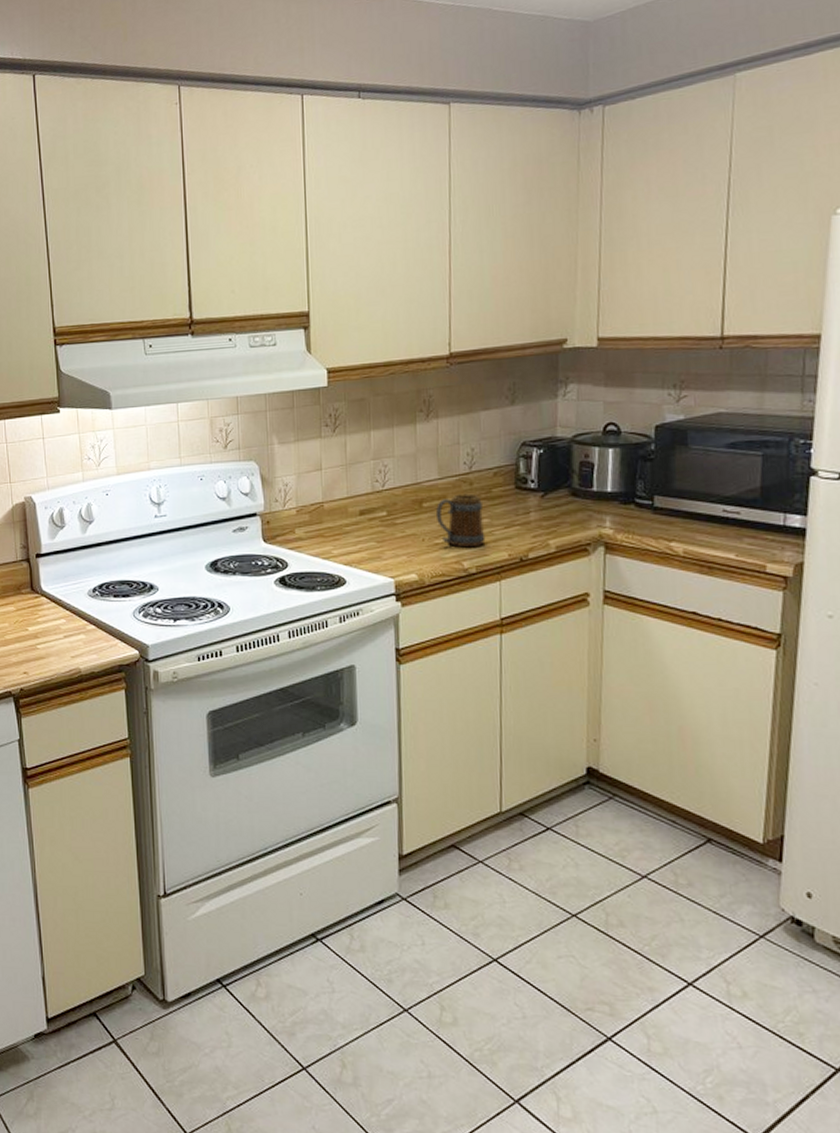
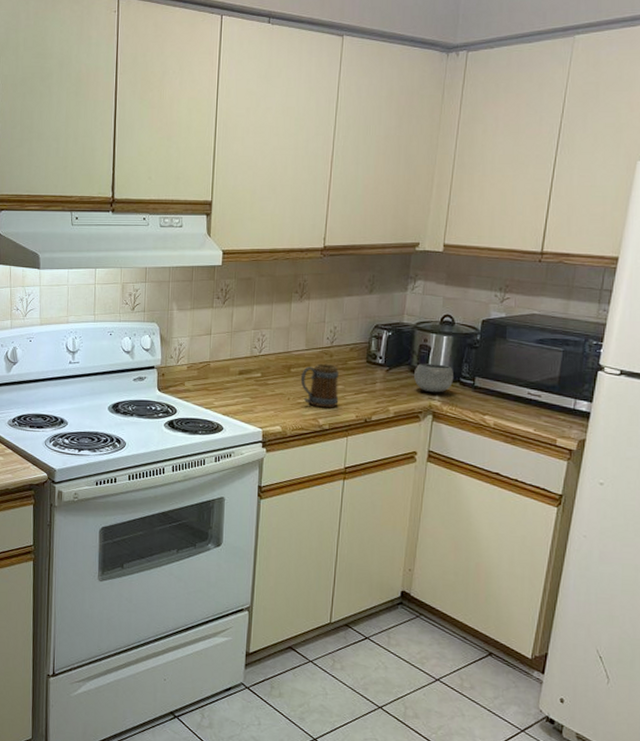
bowl: none [576,483,626,519] -> present [414,363,453,393]

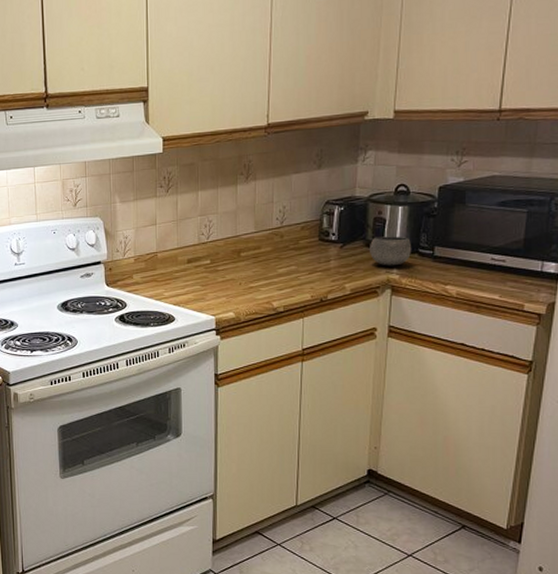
mug: present [301,363,339,408] -> none [252,244,292,290]

